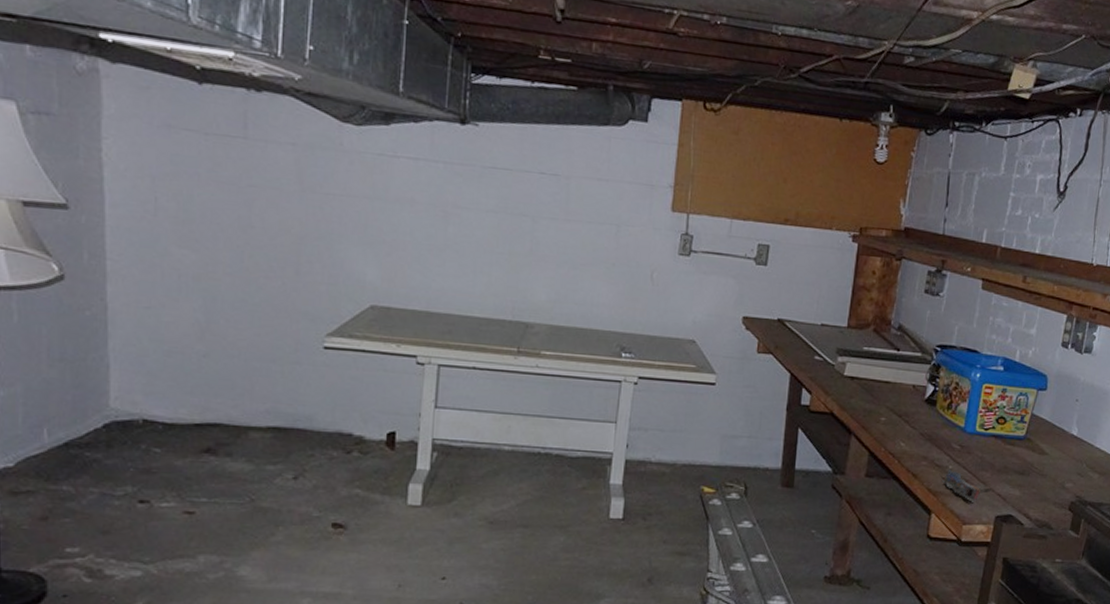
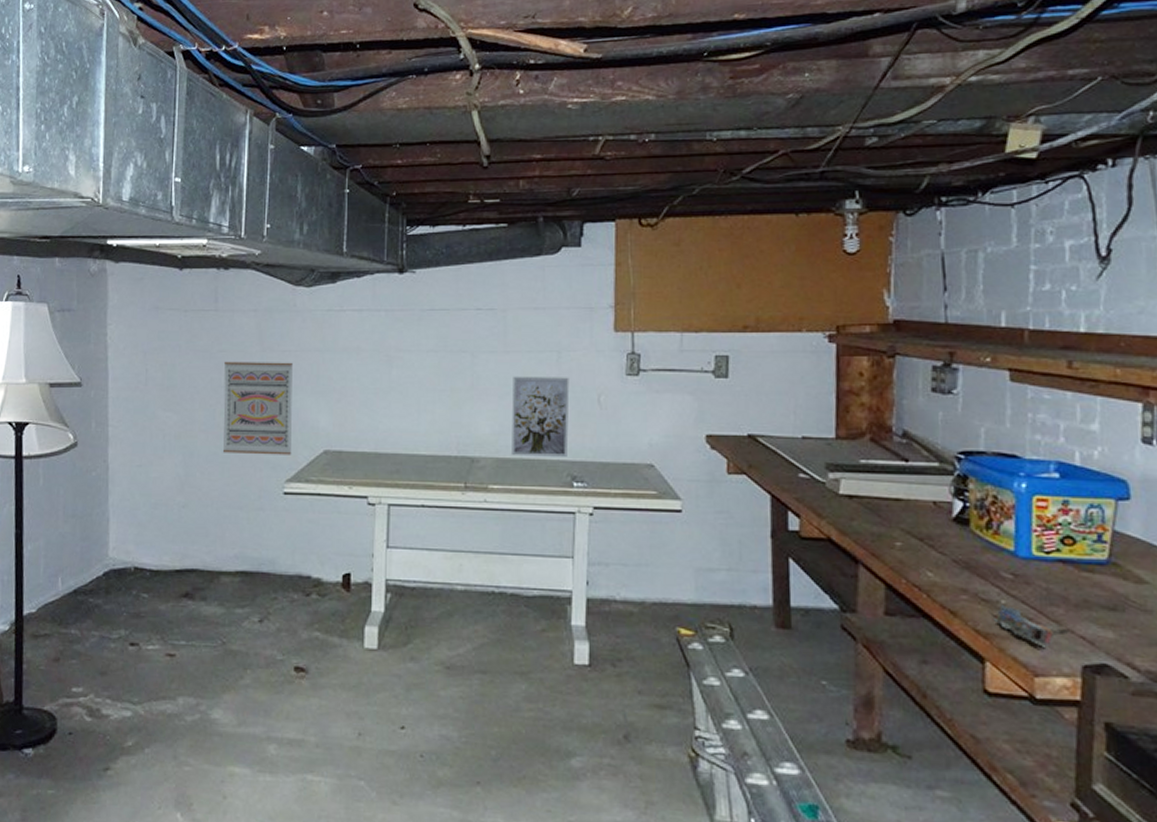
wall art: none [252,197,337,308] -> present [222,361,293,455]
wall art: none [566,245,626,328] -> present [512,376,570,457]

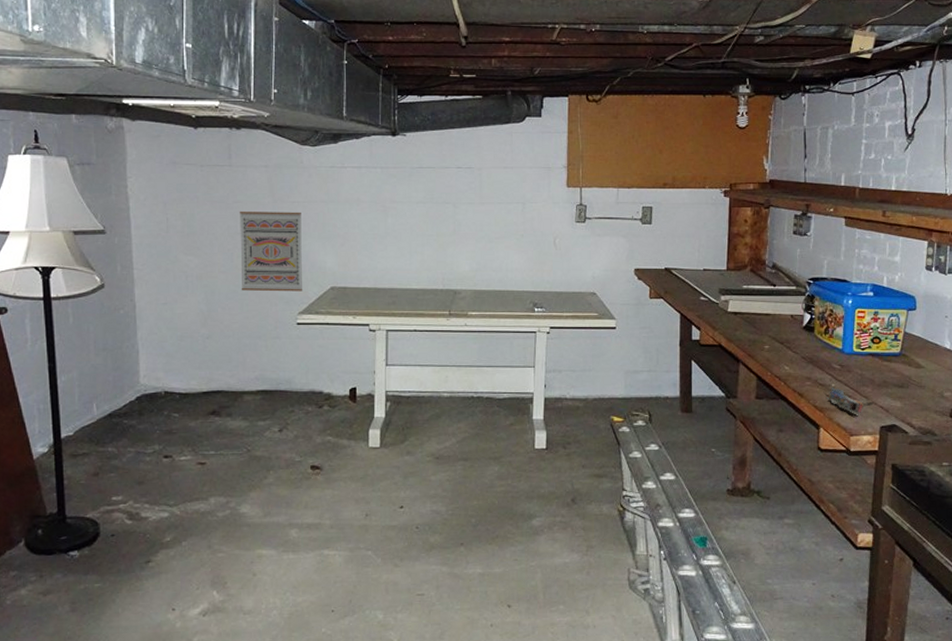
wall art: present [512,376,570,457] -> none [486,223,532,288]

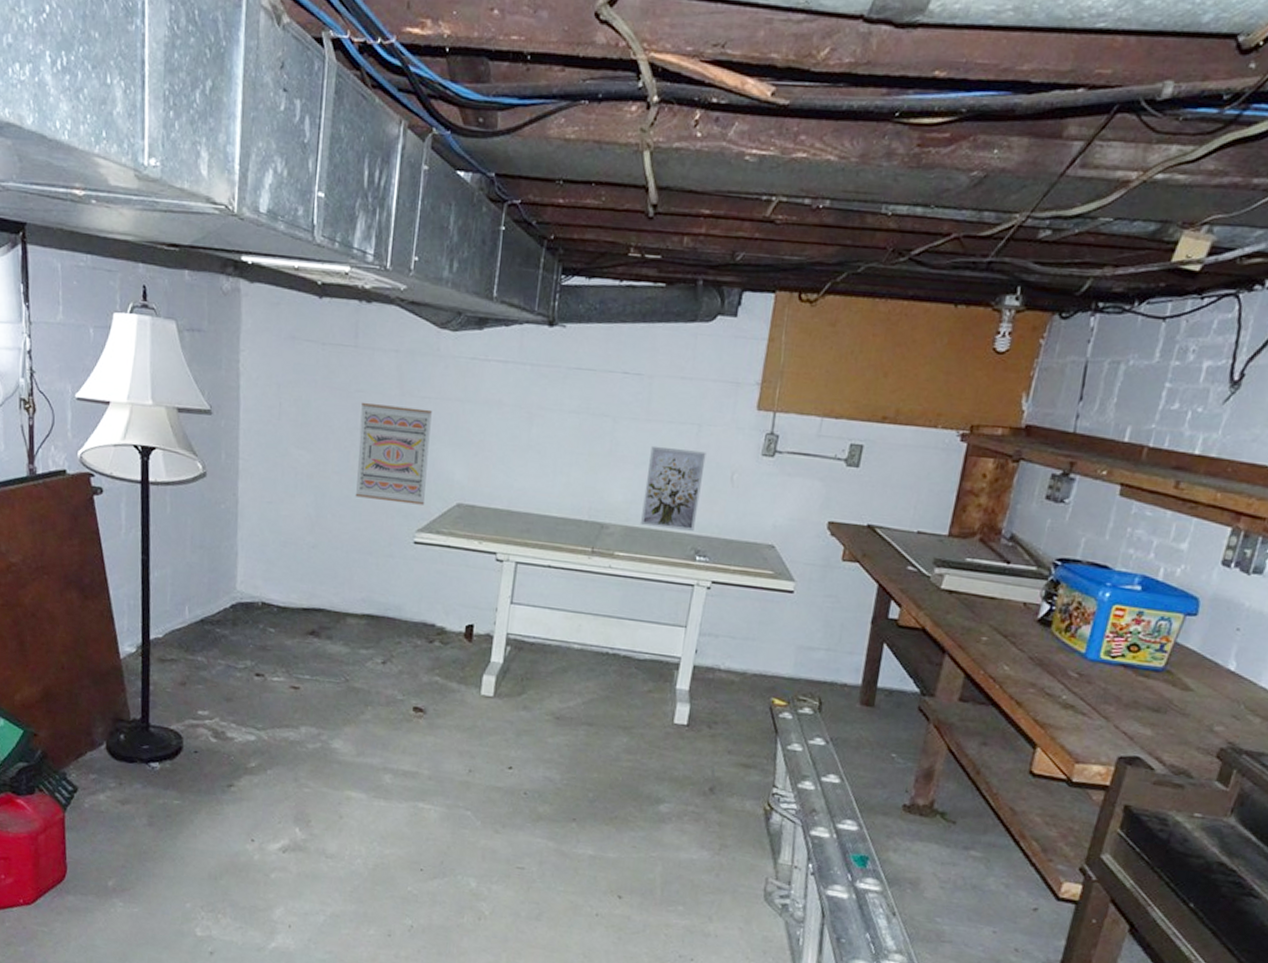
wall art: none [486,223,532,288] -> present [641,445,707,531]
architectural model: present [823,385,874,415] -> none [1049,697,1115,739]

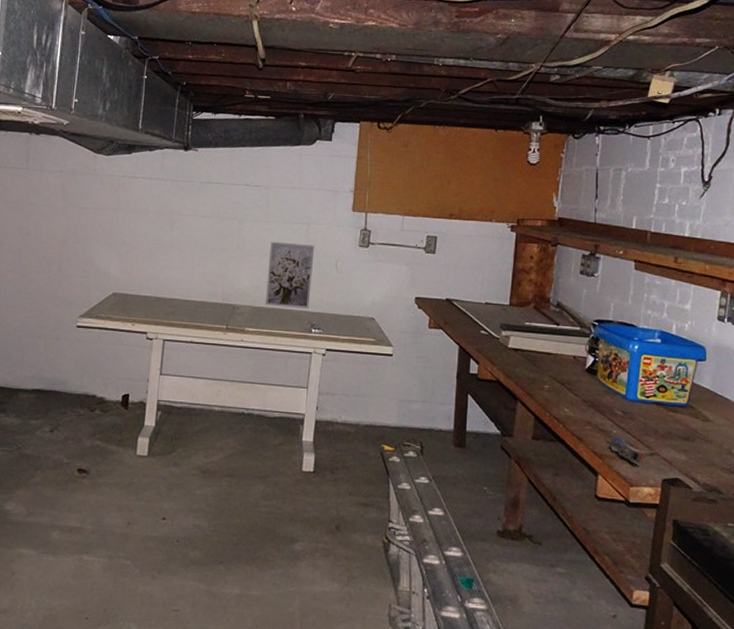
wall art: present [355,402,432,505] -> none [26,212,91,295]
architectural model: none [1049,697,1115,739] -> present [603,432,656,466]

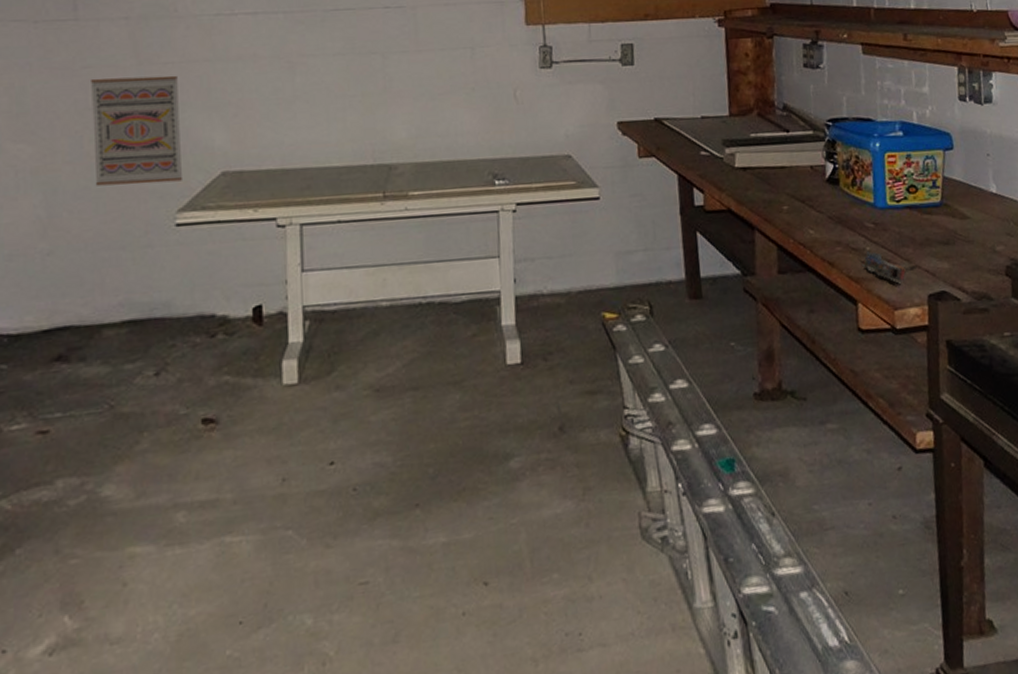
wall art: none [26,212,91,295] -> present [91,75,184,186]
wall art: present [266,241,315,308] -> none [427,73,488,159]

